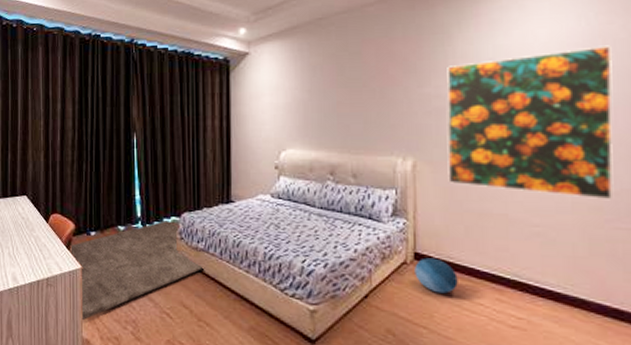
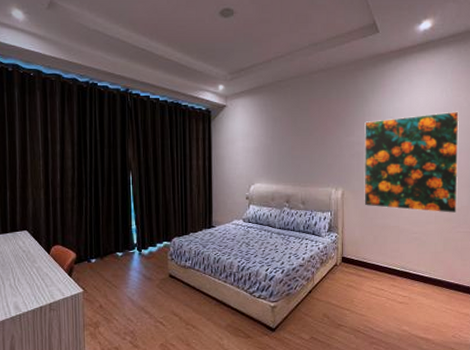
rug: present [70,221,205,320] -> none [72,245,192,336]
ball: present [414,257,458,294] -> none [342,260,369,285]

